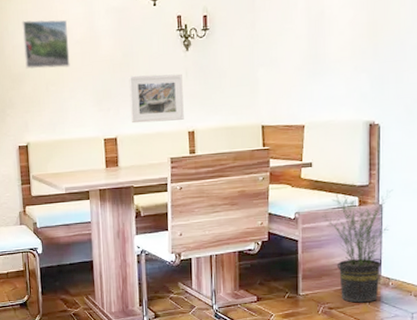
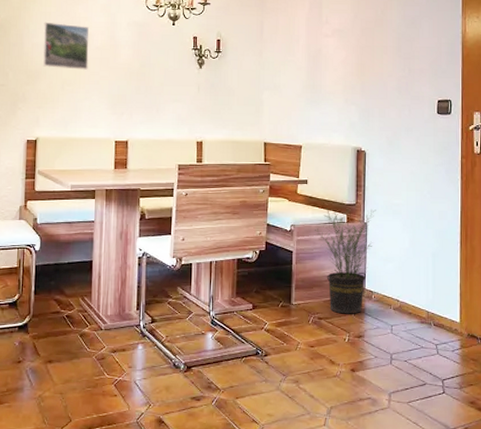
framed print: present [129,73,184,124] -> none [143,85,195,130]

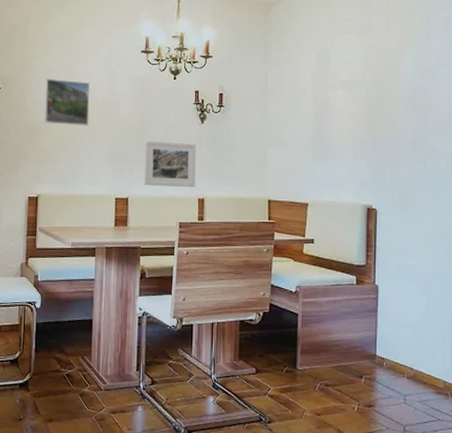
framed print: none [143,85,195,130] -> present [143,140,196,187]
potted plant: present [315,208,376,314] -> none [322,269,388,382]

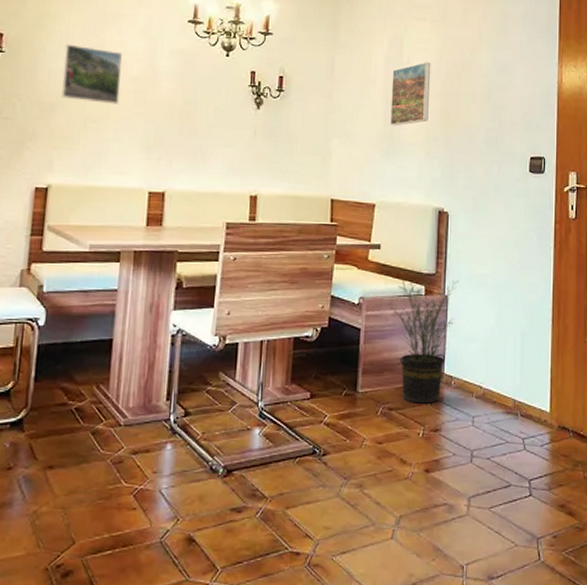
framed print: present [143,140,196,187] -> none [184,125,250,182]
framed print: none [320,71,357,132] -> present [390,61,431,126]
potted plant: none [322,269,388,382] -> present [387,277,459,404]

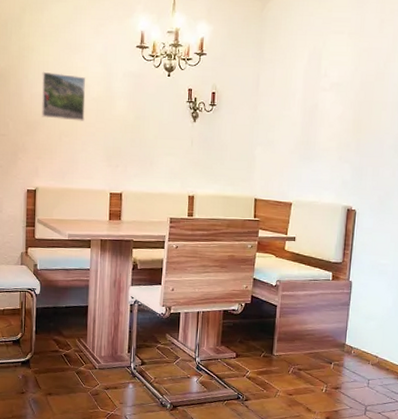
potted plant: present [387,277,459,404] -> none [300,265,362,367]
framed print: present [390,61,431,126] -> none [307,73,347,134]

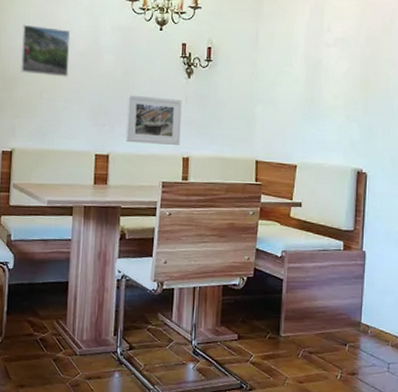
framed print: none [137,137,188,184] -> present [125,94,182,145]

